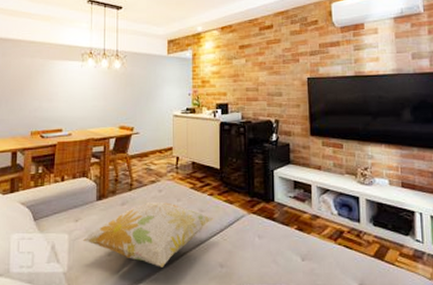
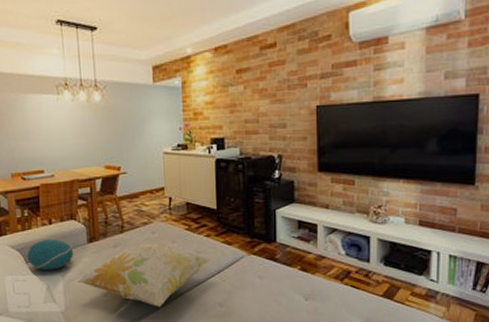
cushion: none [36,197,82,228] -> present [27,240,74,270]

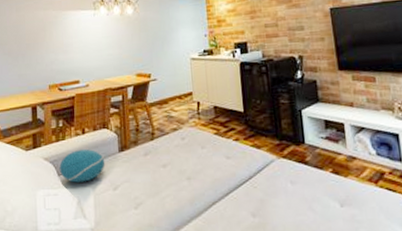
decorative pillow: present [78,244,212,307] -> none [108,150,242,219]

